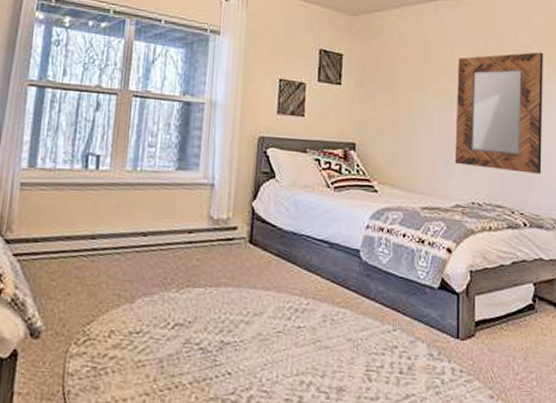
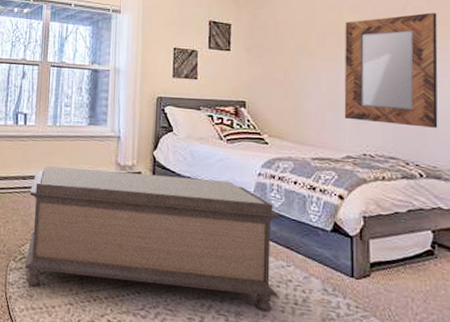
bench: none [90,221,387,386] -> present [25,166,280,313]

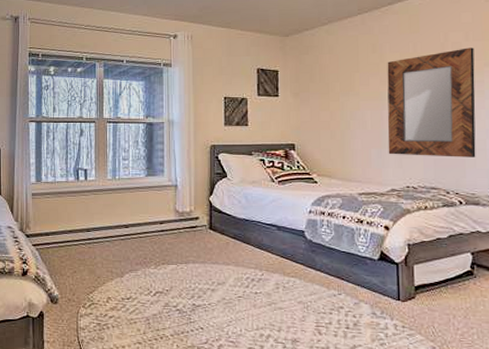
bench: present [25,166,280,313] -> none [94,218,331,338]

